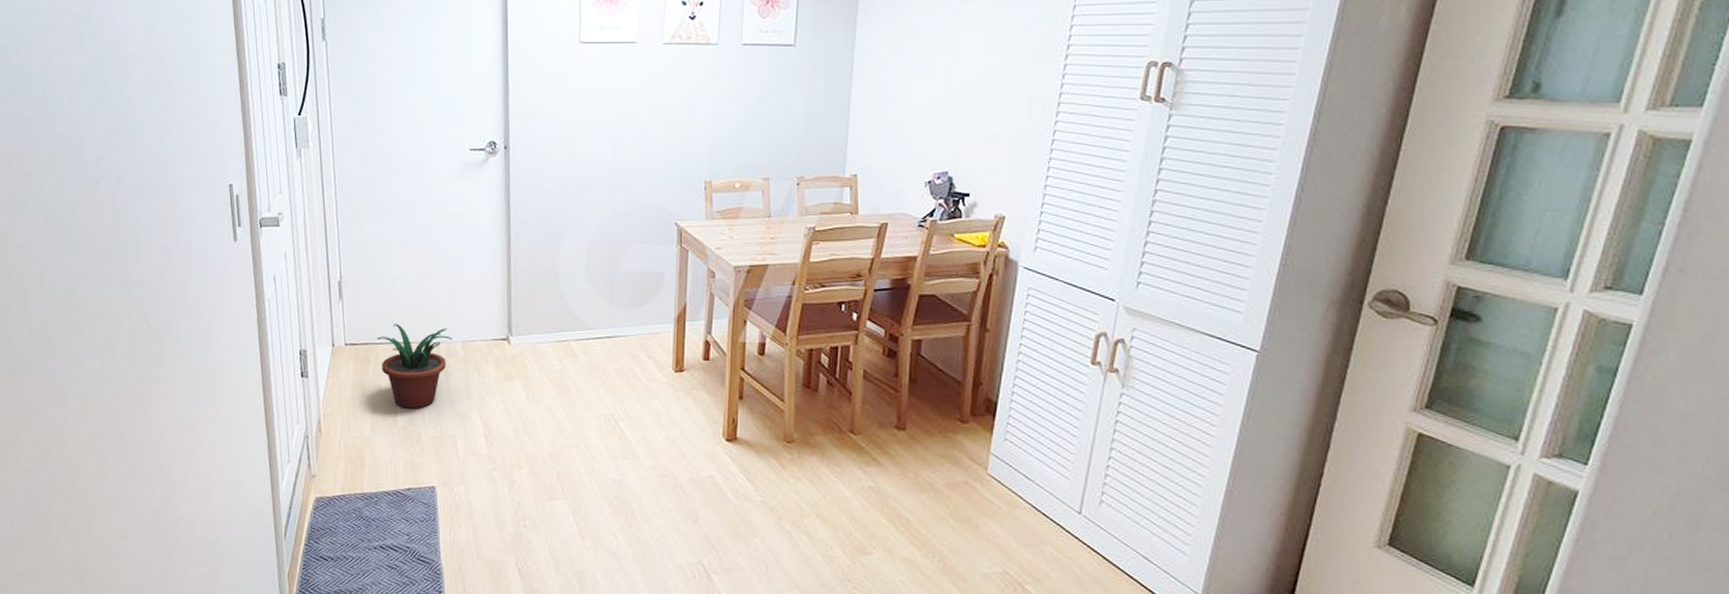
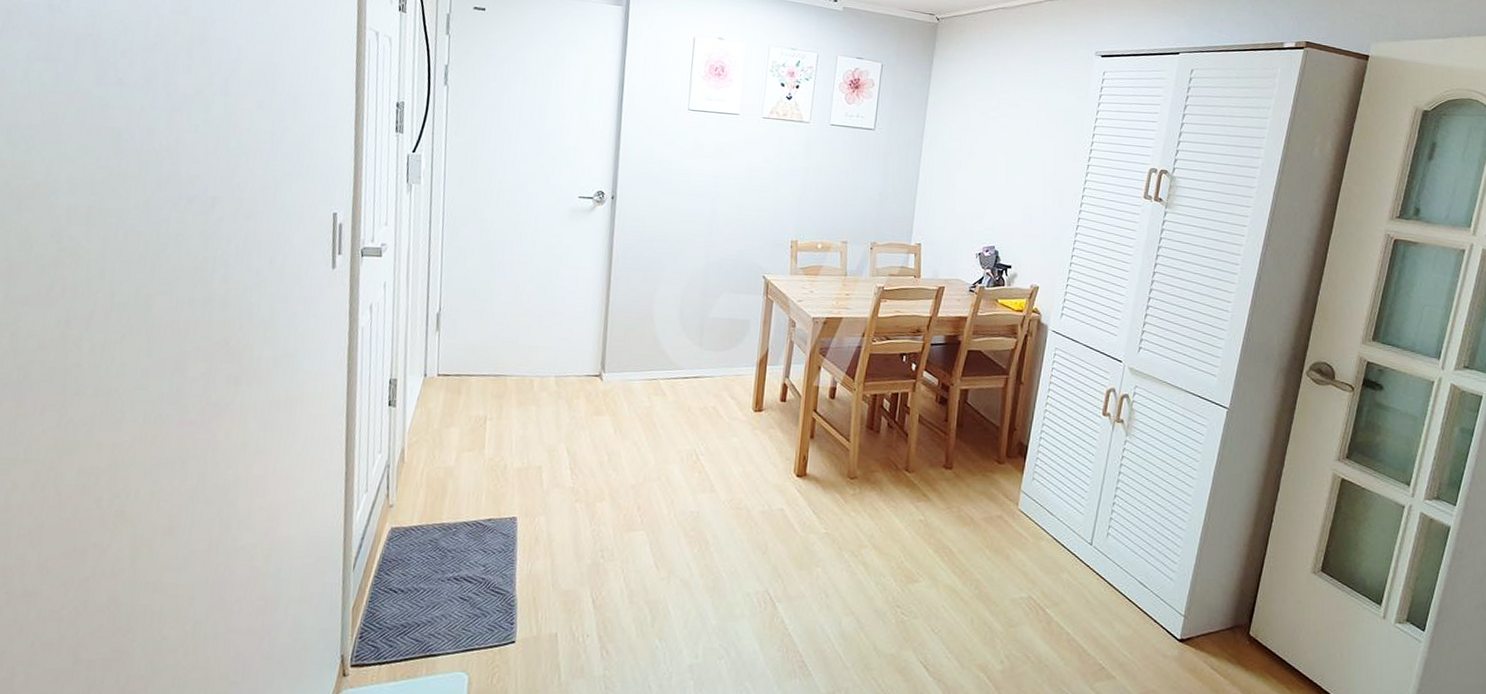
potted plant: present [376,324,452,409] -> none [470,357,546,441]

